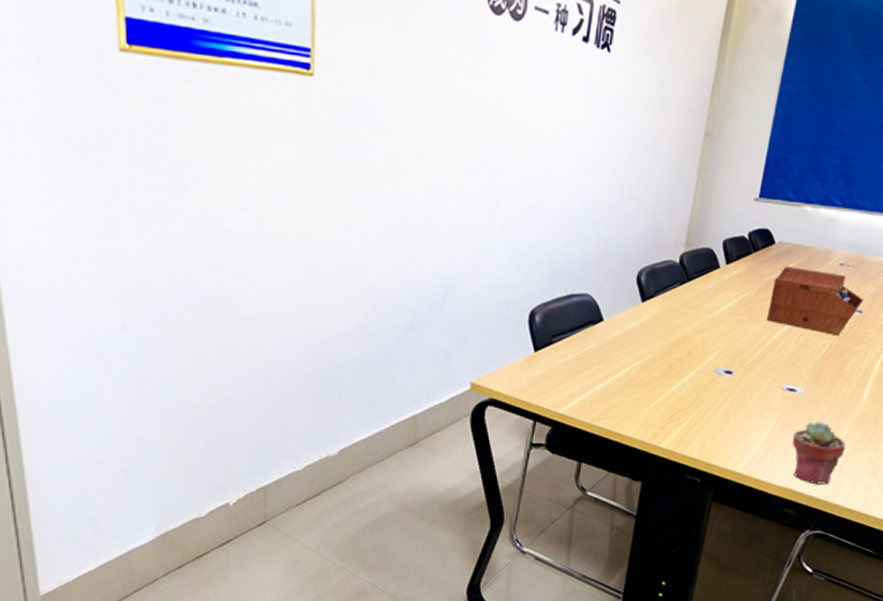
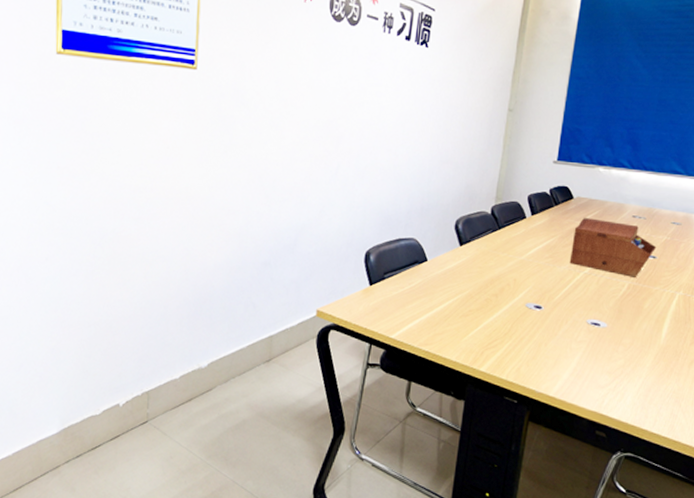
potted succulent: present [792,422,846,485] -> none [599,353,649,411]

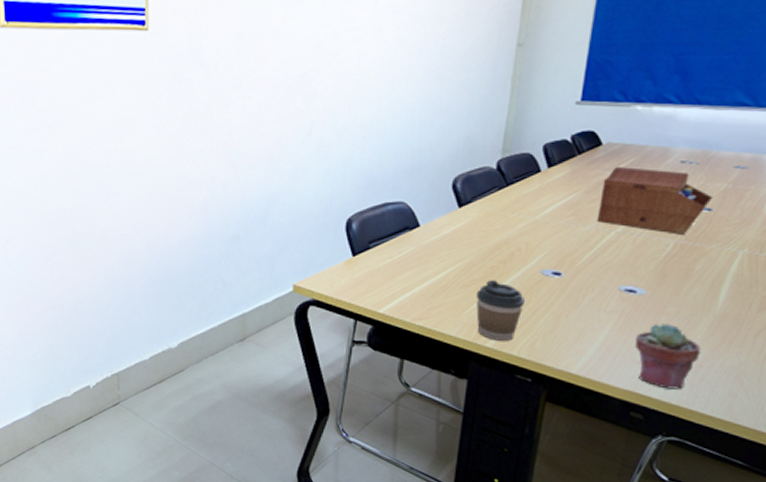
coffee cup: none [472,311,513,366] -> present [476,280,526,341]
potted succulent: none [599,353,649,411] -> present [635,324,701,389]

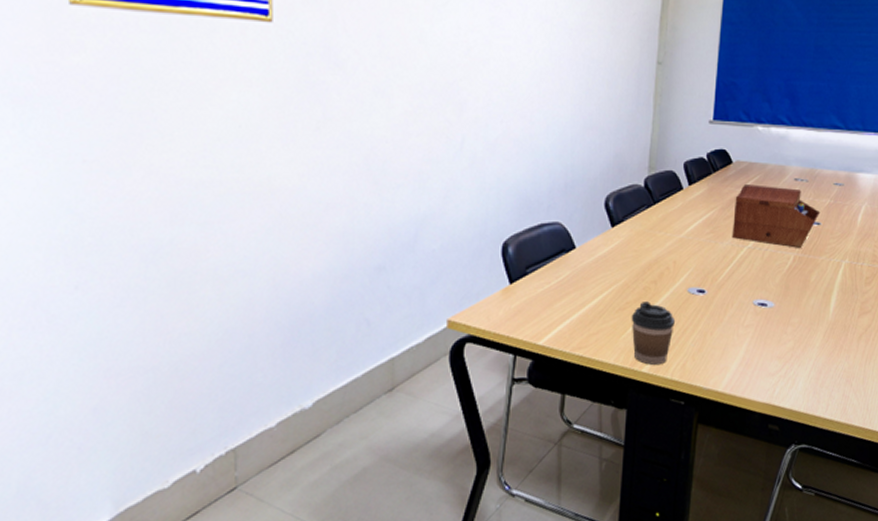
potted succulent: present [635,324,701,389] -> none [769,334,819,398]

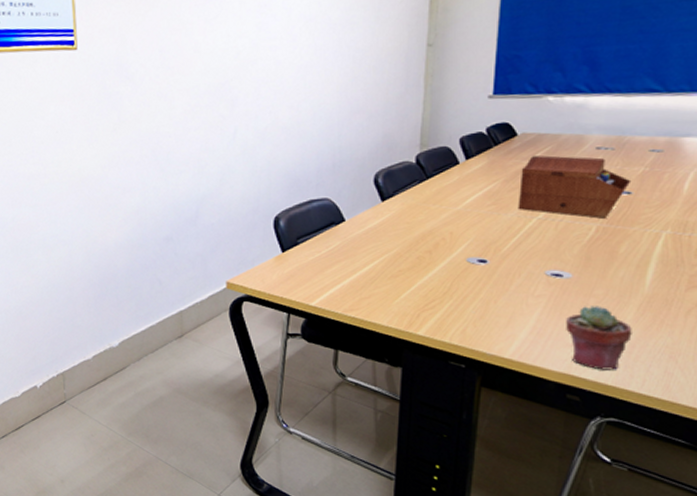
coffee cup: present [631,301,676,365] -> none [404,270,454,328]
potted succulent: none [769,334,819,398] -> present [566,306,632,370]

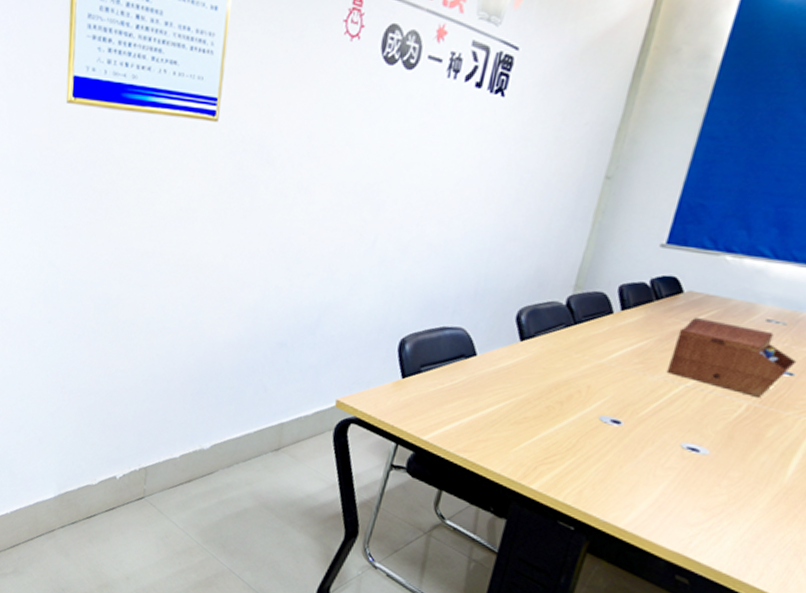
potted succulent: present [566,306,632,370] -> none [689,487,762,559]

